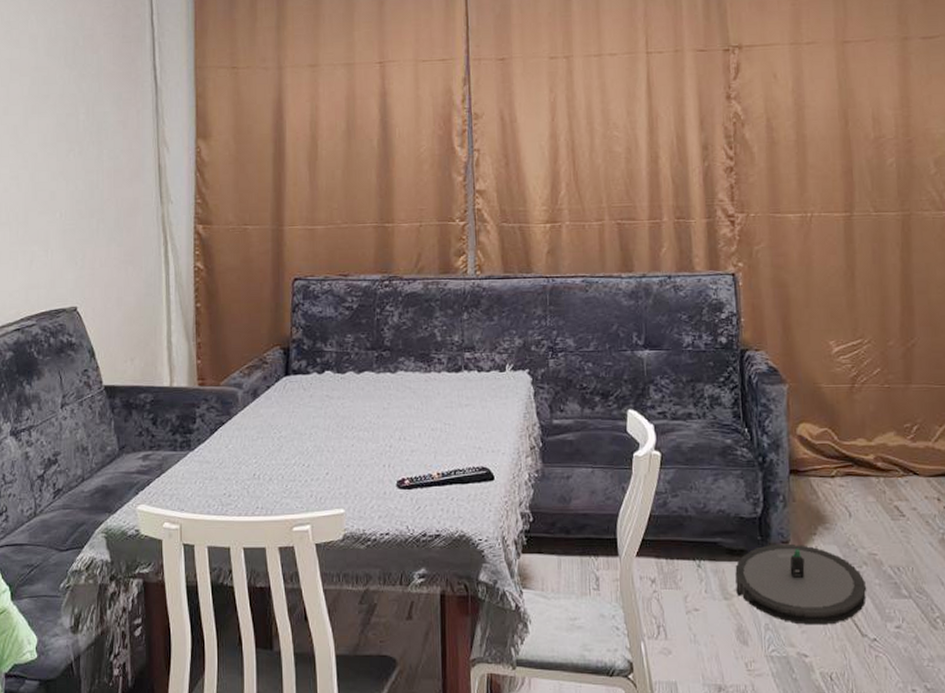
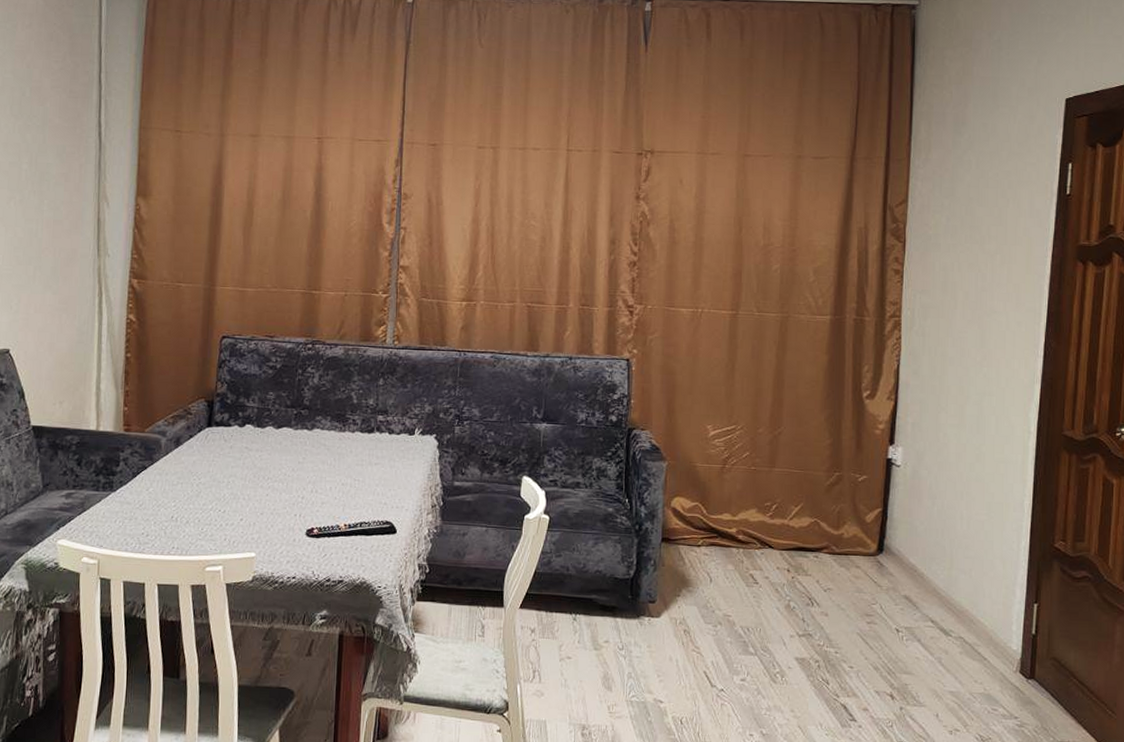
robot vacuum: present [735,545,867,625] -> none [605,603,720,676]

